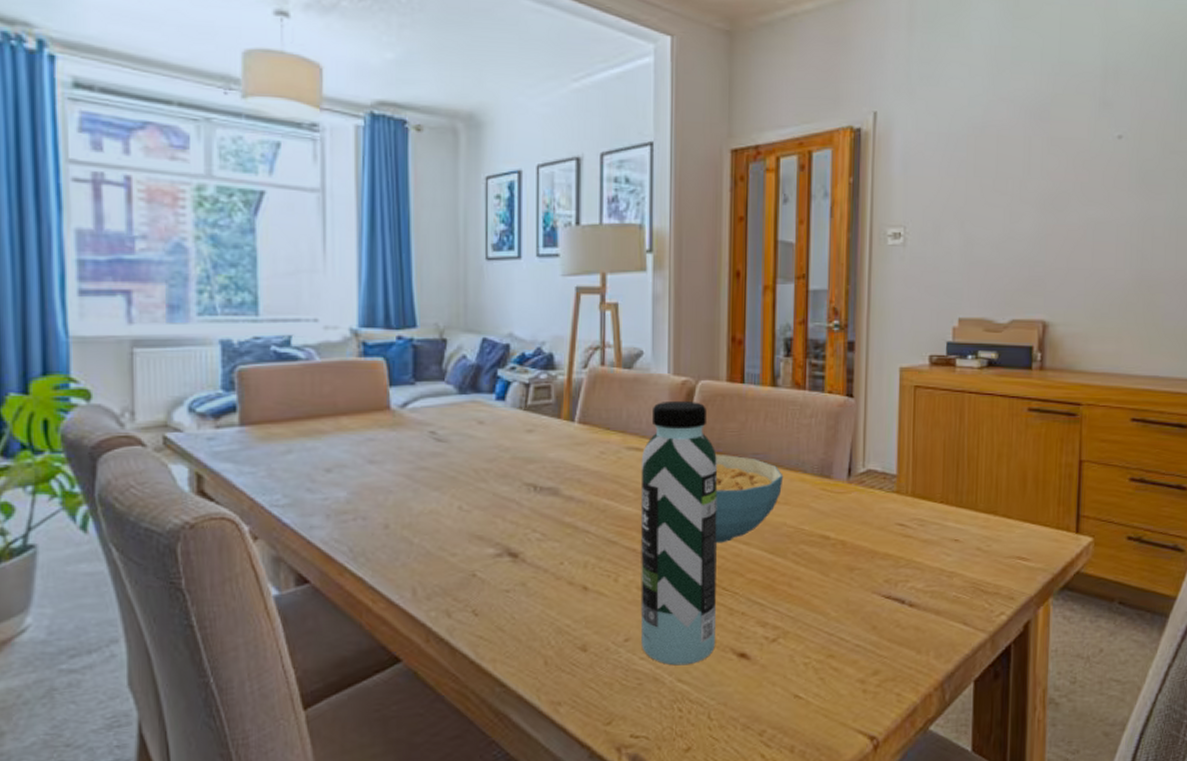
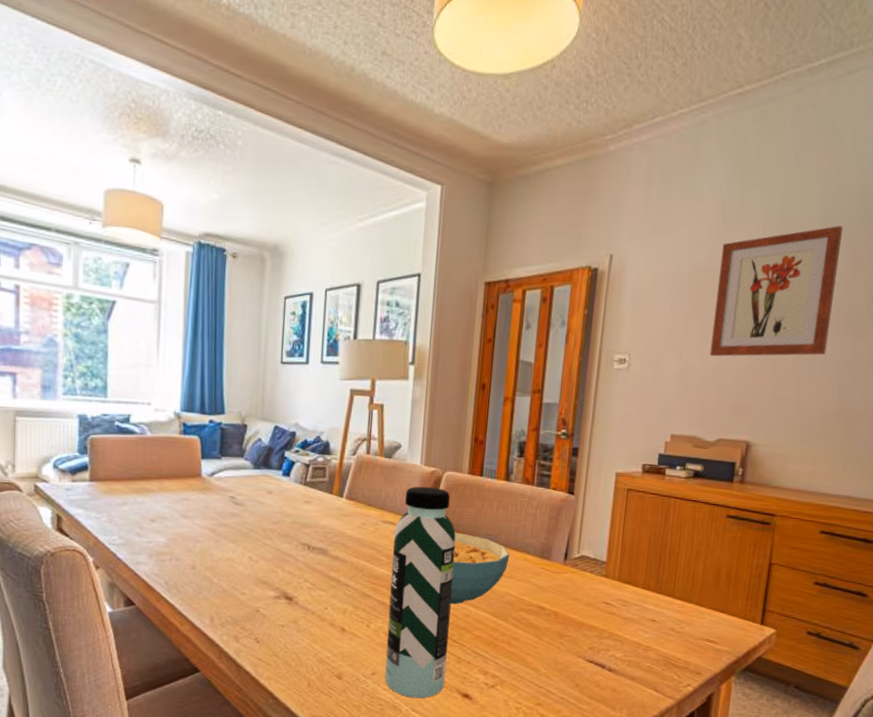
wall art: none [994,72,1126,225] -> present [709,226,844,357]

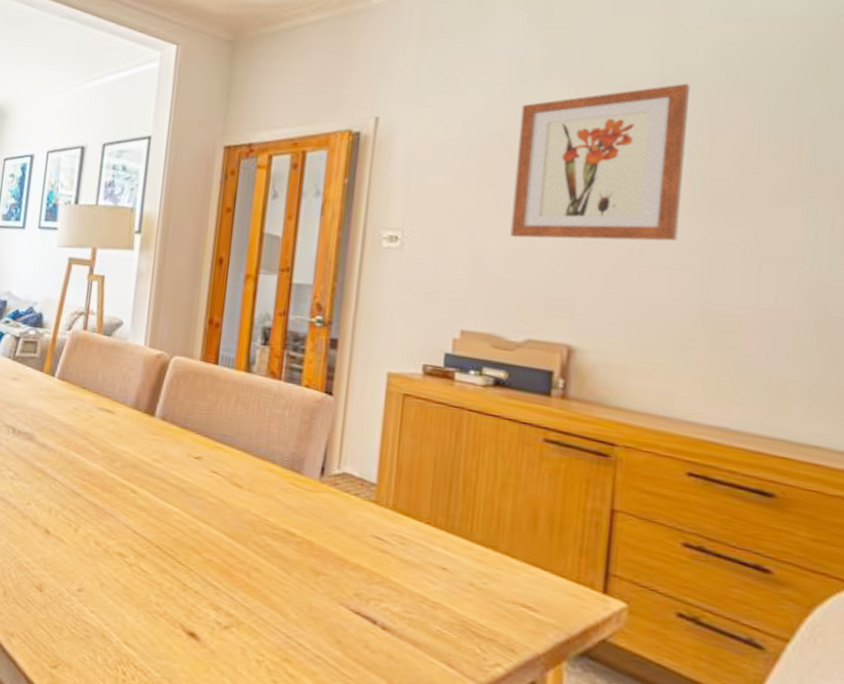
water bottle: present [385,486,457,699] -> none [93,370,185,631]
cereal bowl: present [450,533,510,605] -> none [175,429,251,517]

